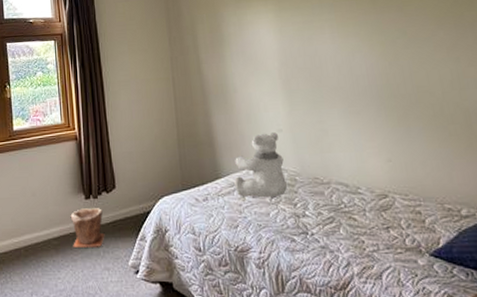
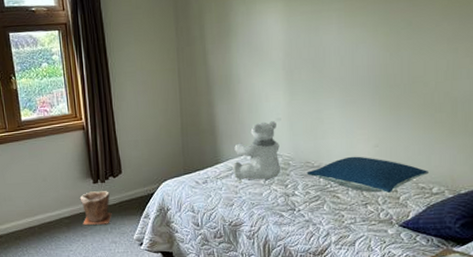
pillow: none [316,172,453,216] -> present [306,156,428,194]

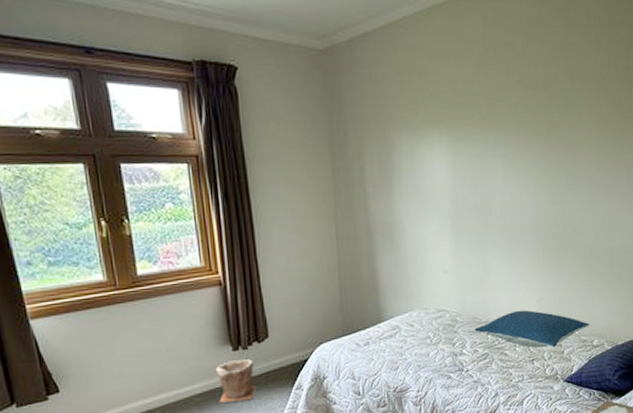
teddy bear: present [232,121,280,180] -> none [397,274,447,340]

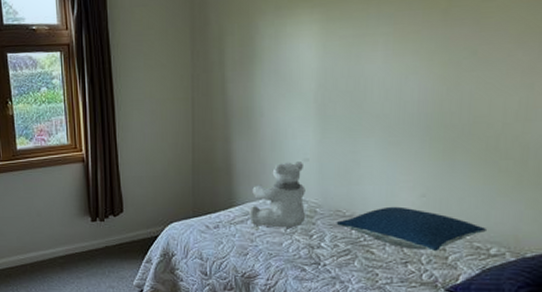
plant pot: present [215,359,257,403] -> none [76,230,111,267]
teddy bear: none [397,274,447,340] -> present [249,162,306,228]

